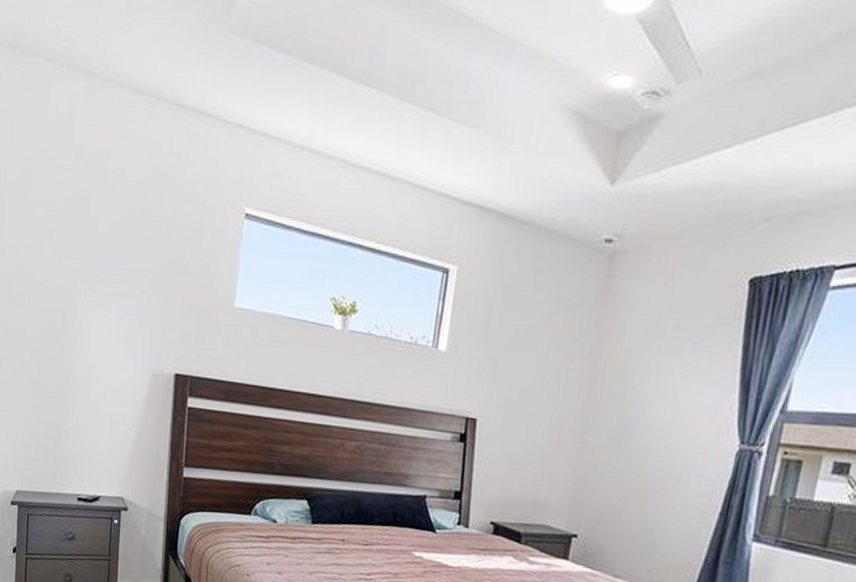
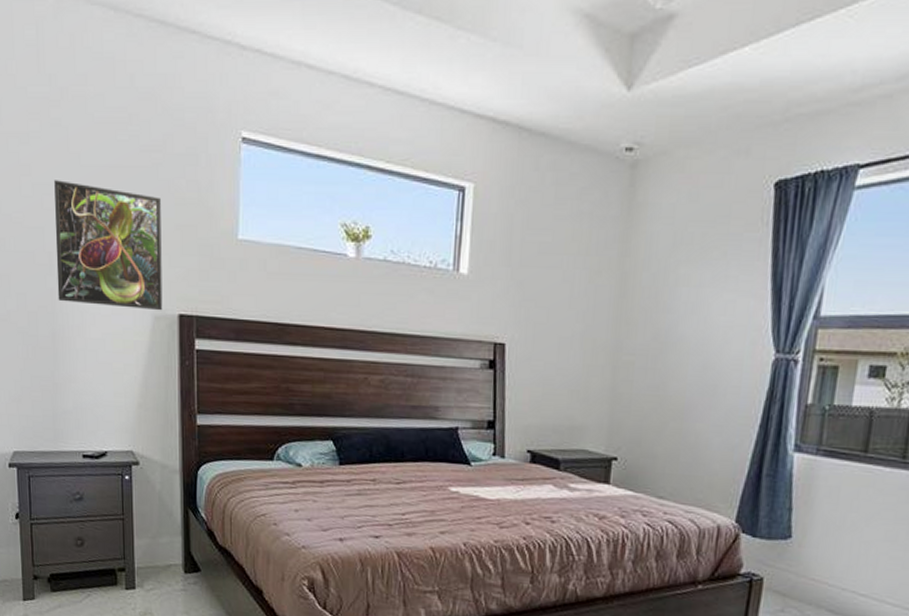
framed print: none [67,245,167,370] -> present [54,180,163,311]

